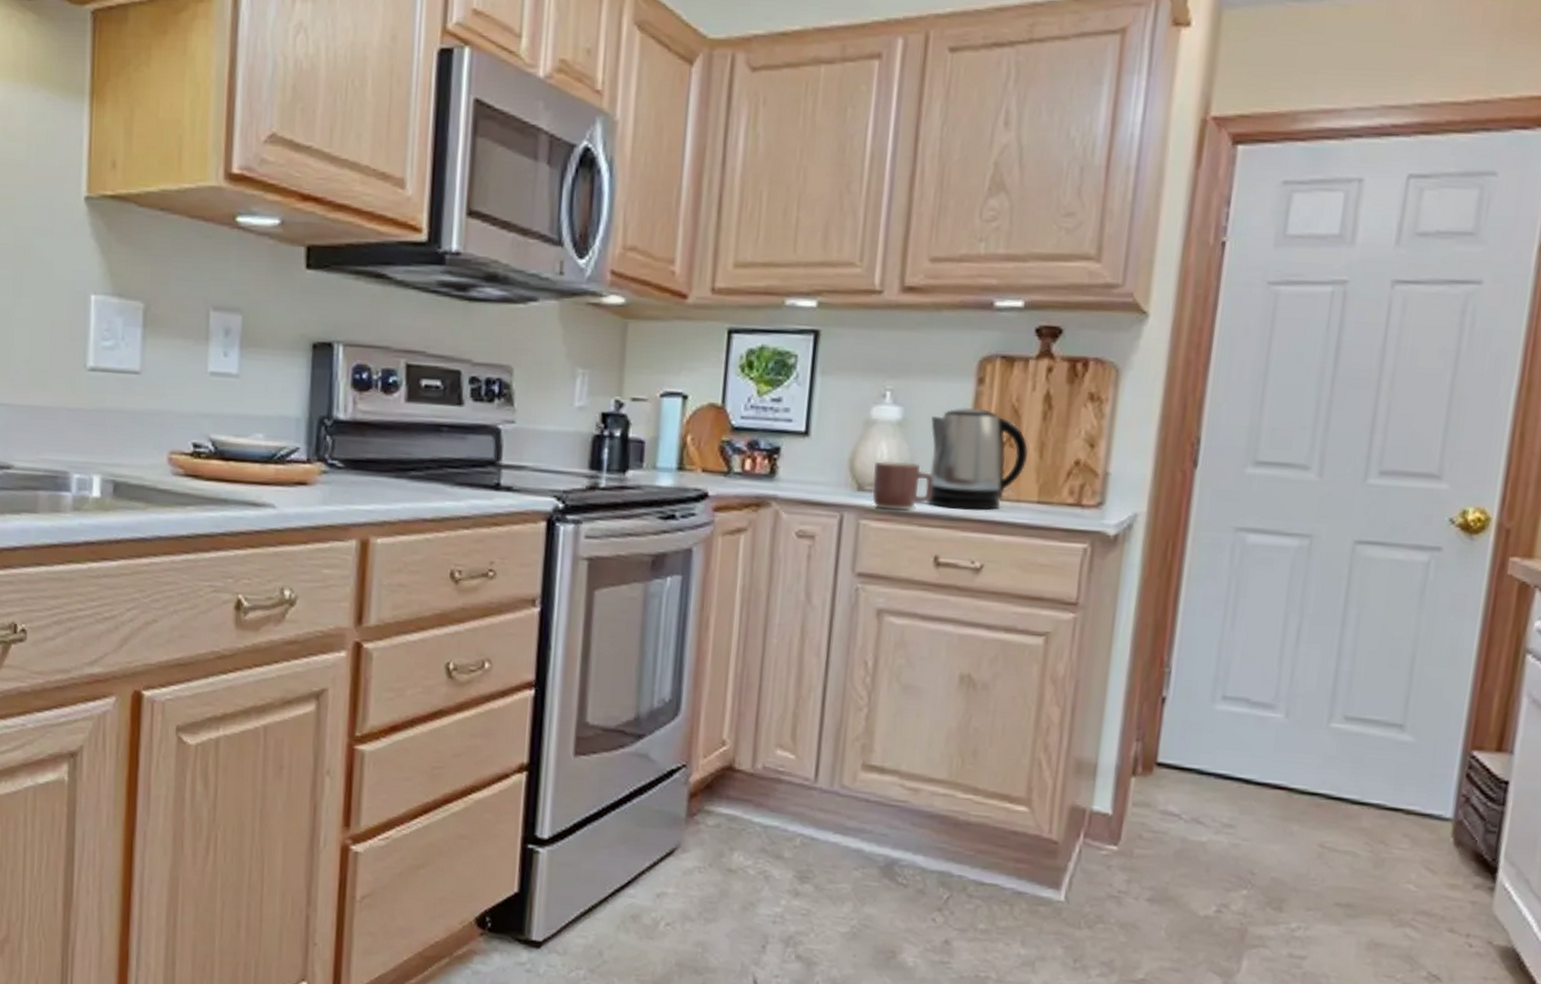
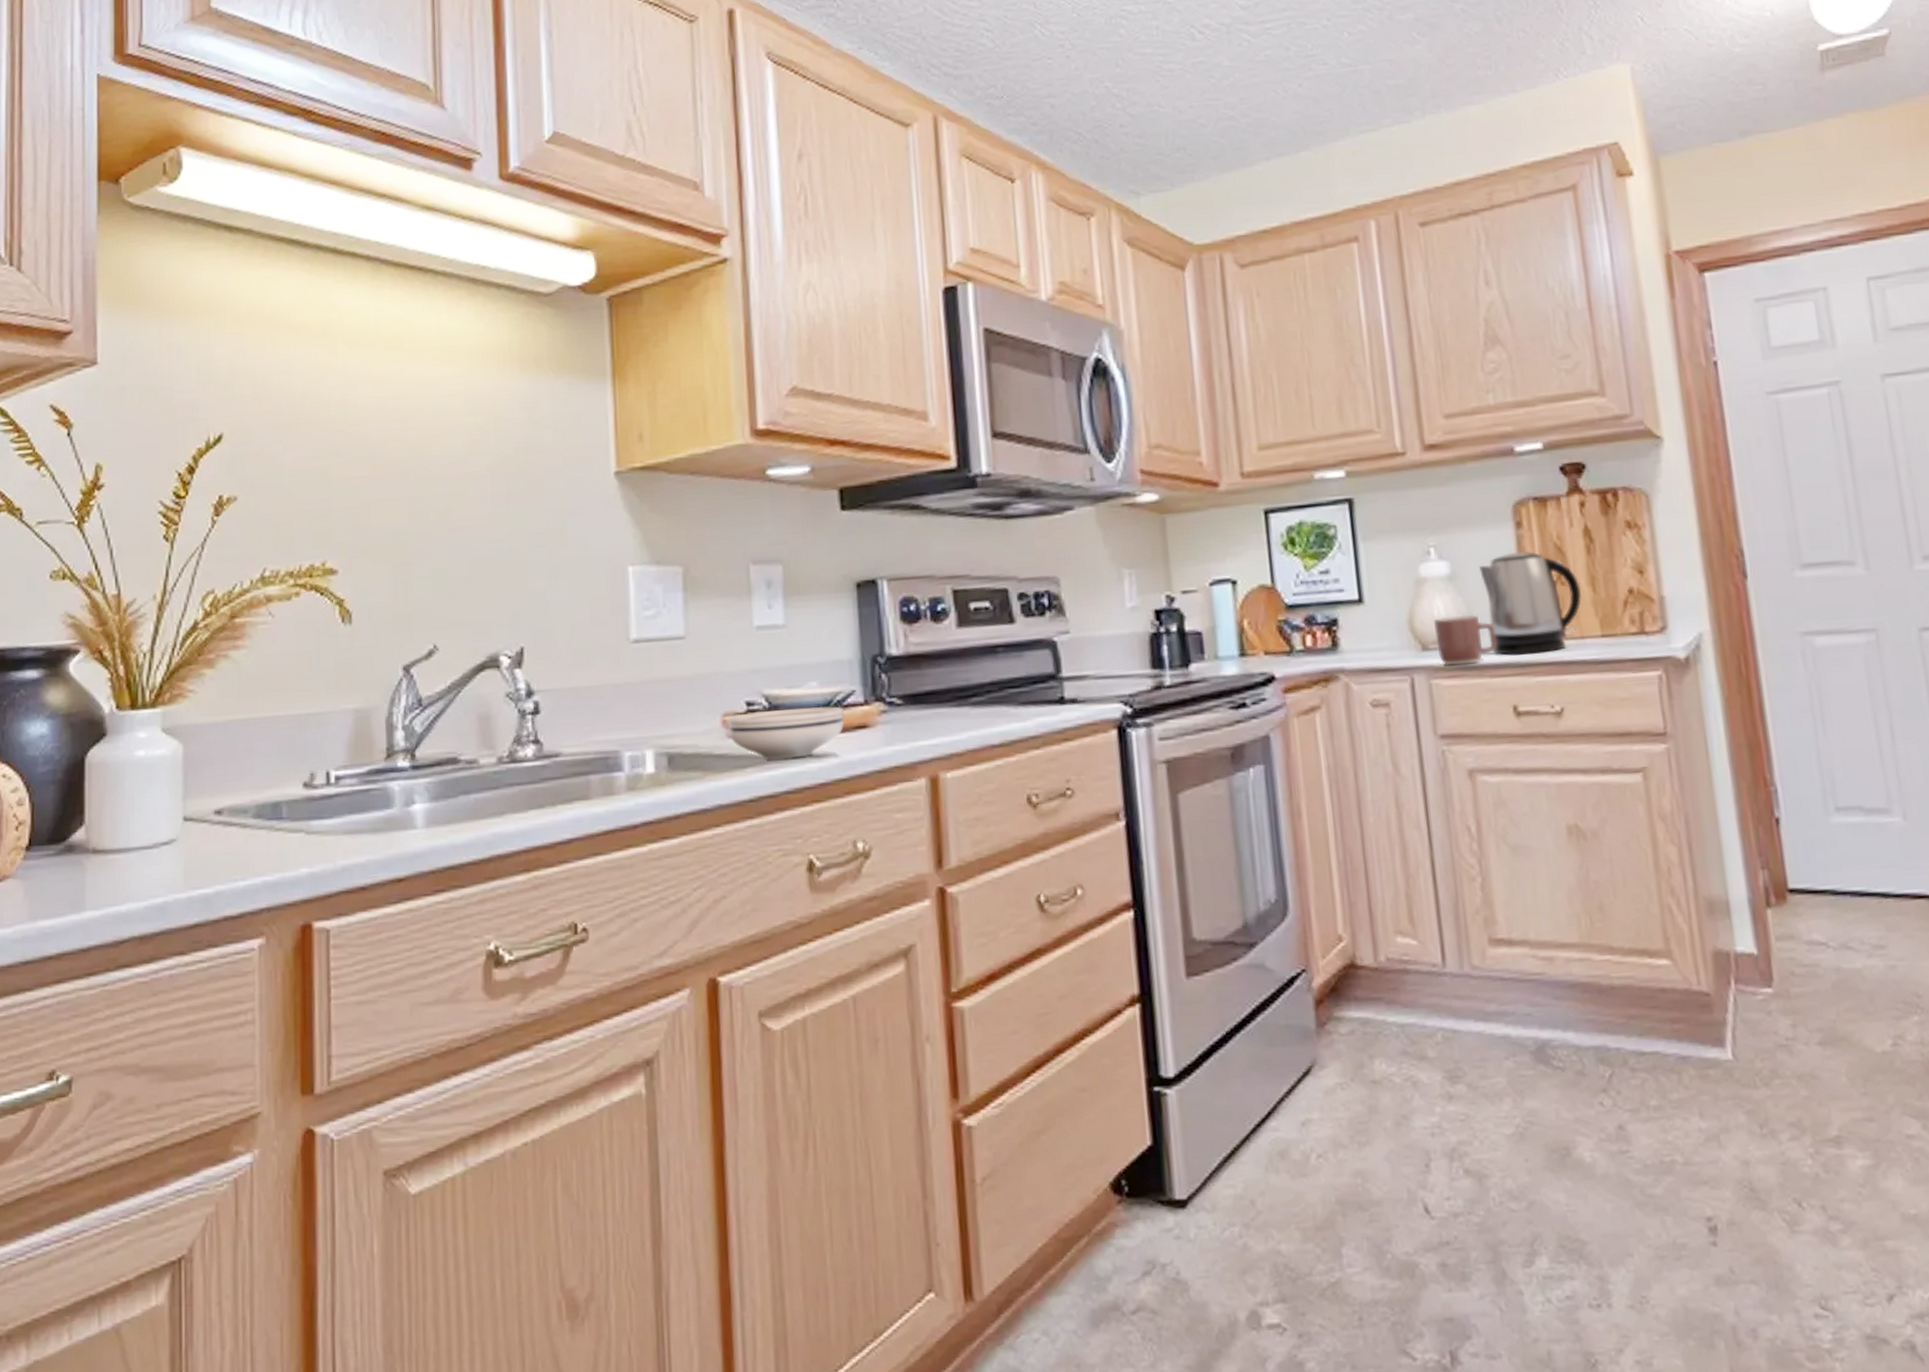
bowl: none [174,453,286,503] -> present [727,706,844,760]

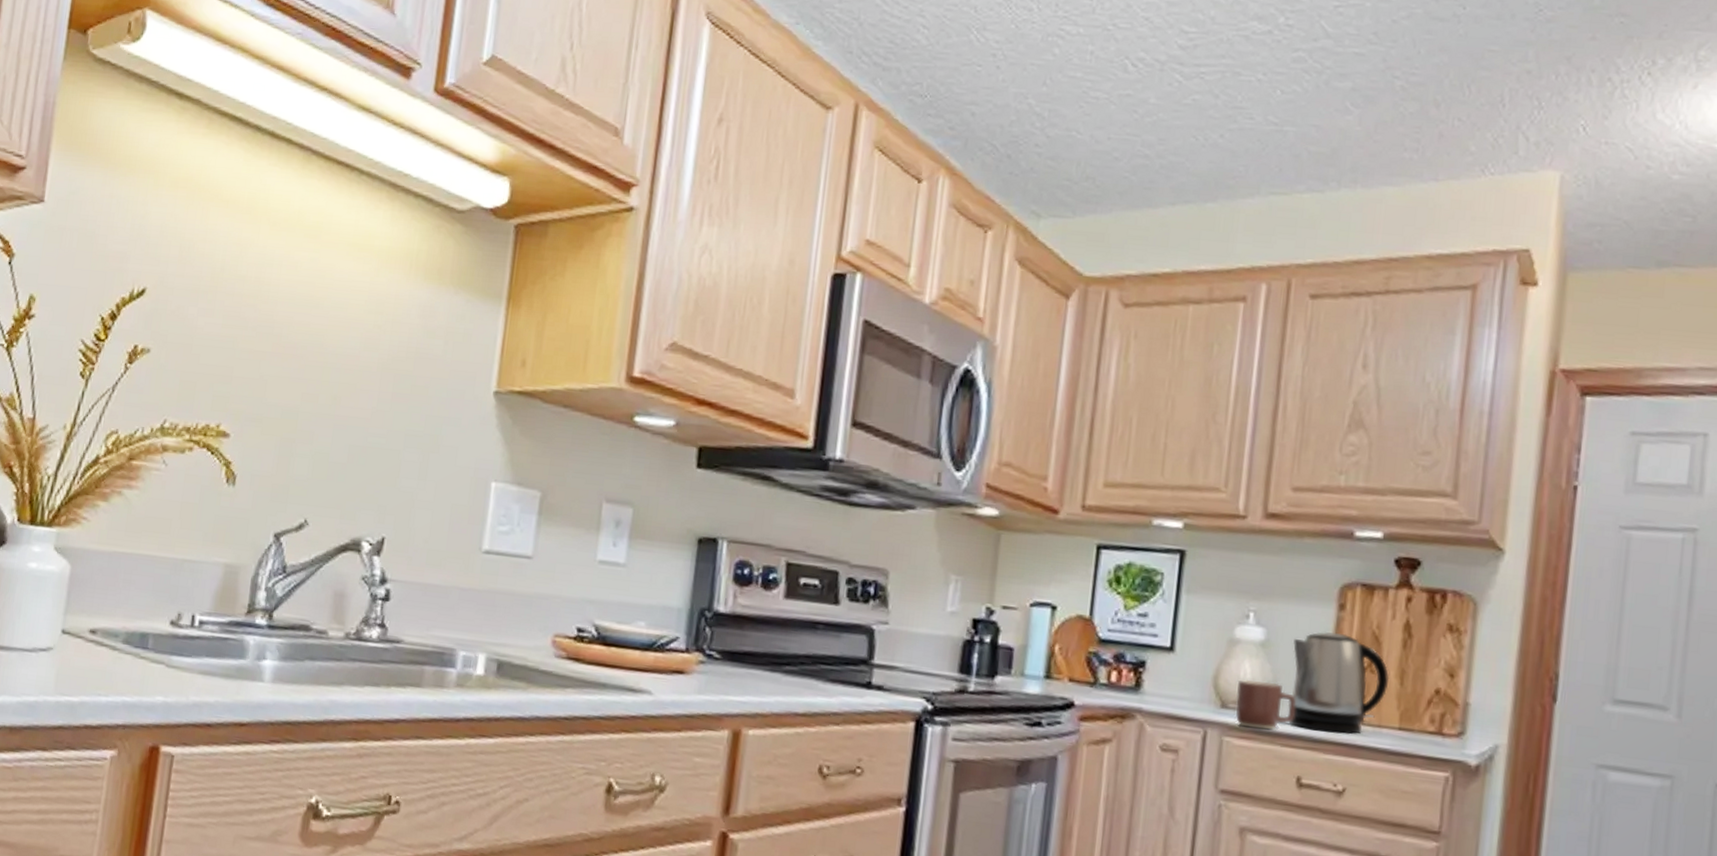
bowl: present [727,706,844,760] -> none [557,637,665,689]

